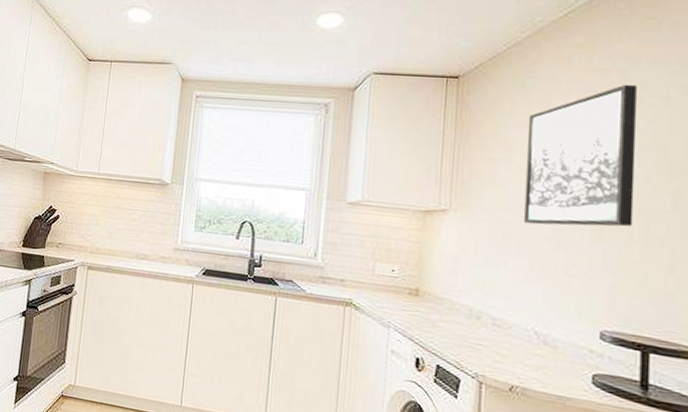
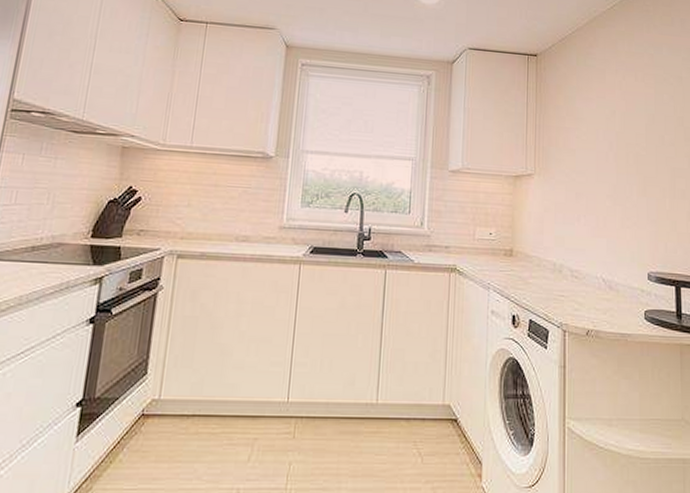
wall art: present [523,84,638,227] -> none [590,66,665,185]

